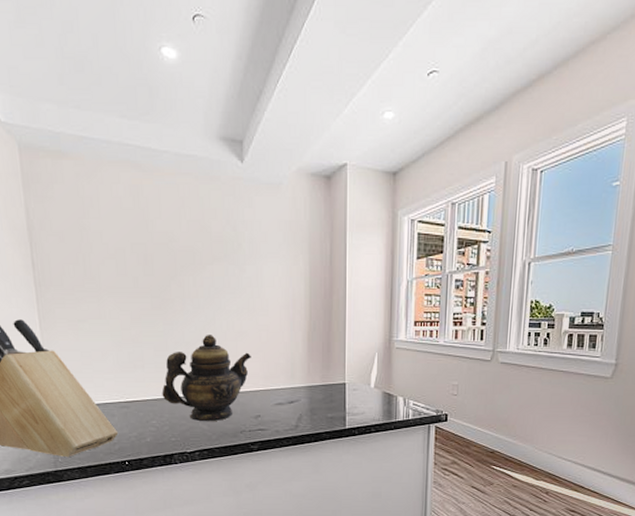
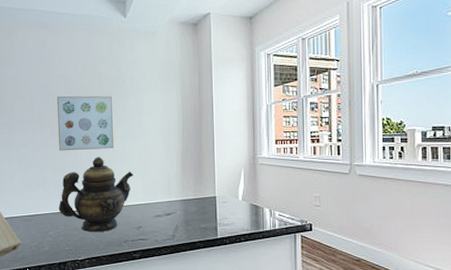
wall art: none [156,258,228,327] -> present [56,96,114,151]

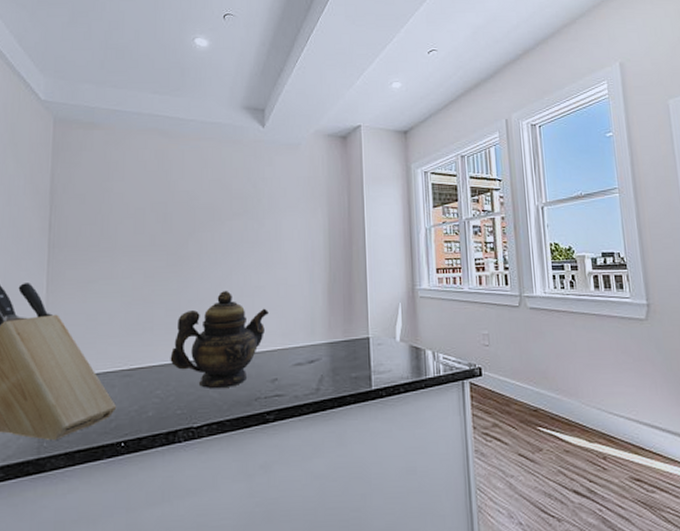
wall art: present [56,96,114,151] -> none [175,216,245,285]

